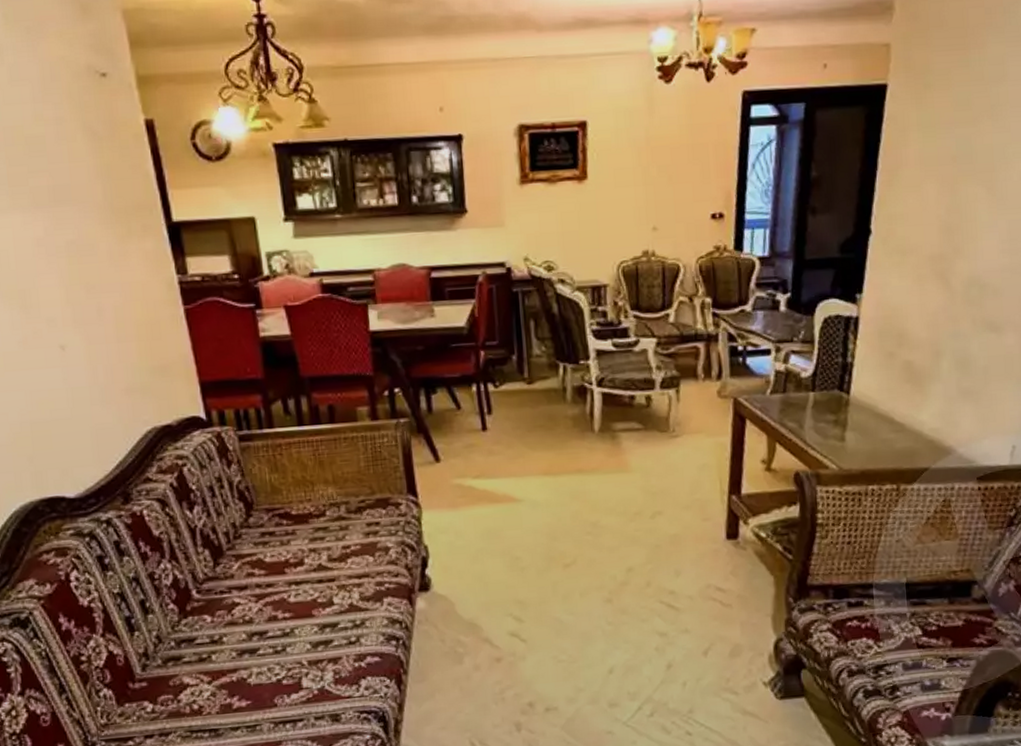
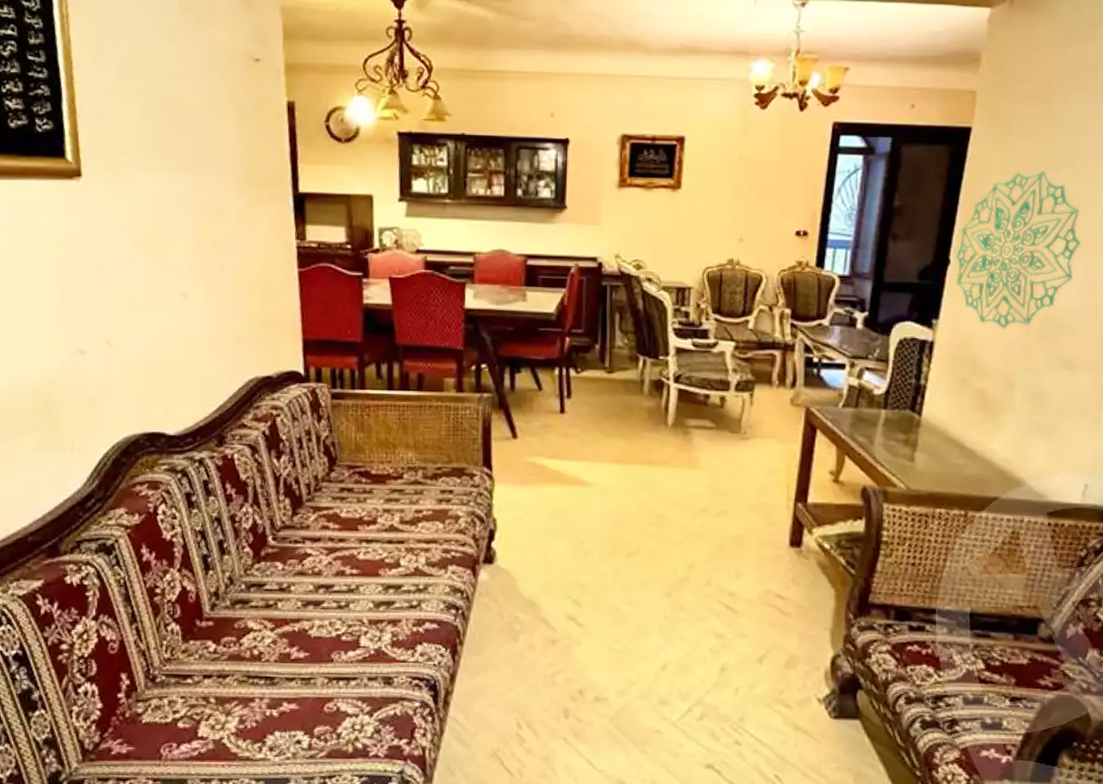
wall decoration: none [876,126,1002,298] -> present [955,171,1081,330]

